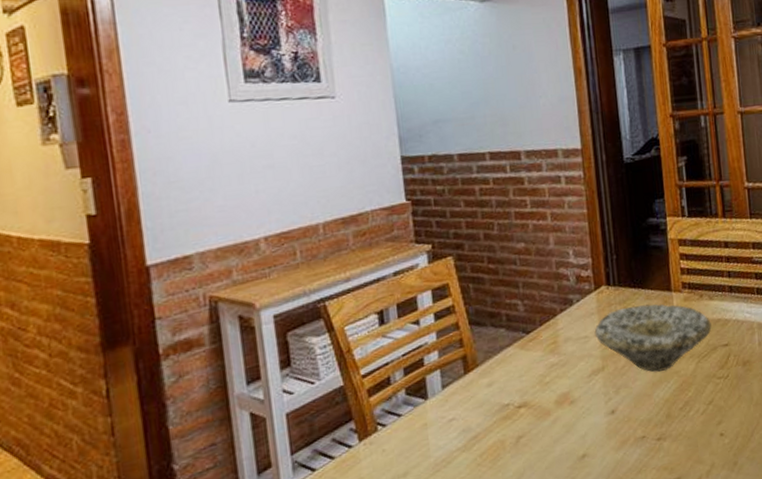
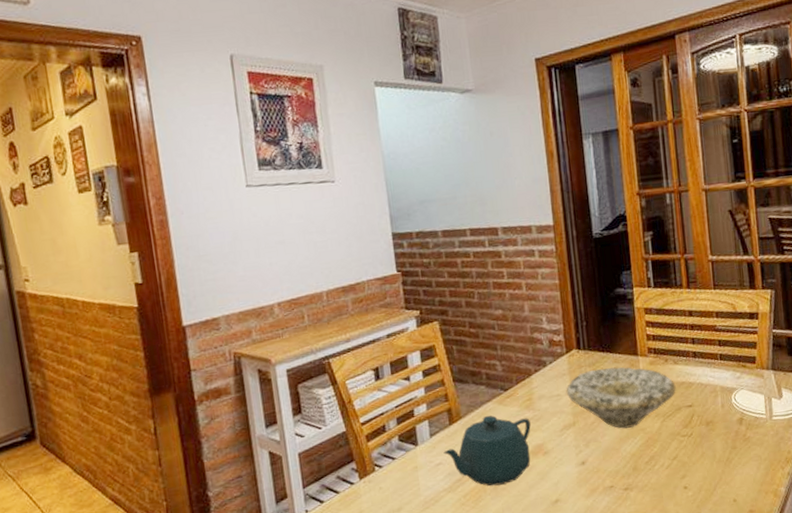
teapot: none [457,361,556,443] -> present [443,415,531,486]

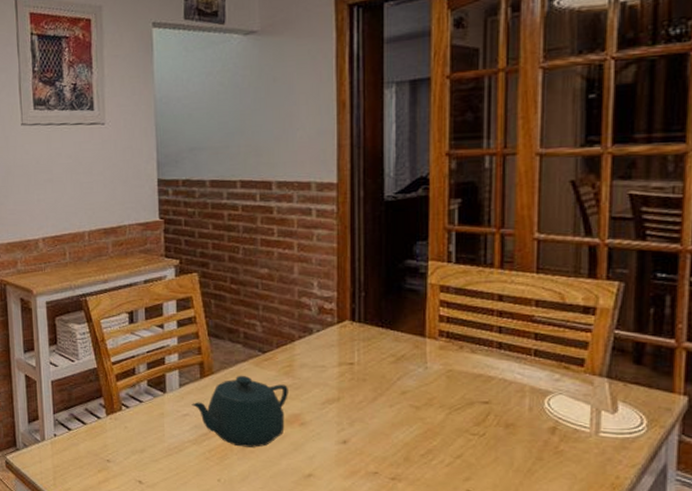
bowl: present [565,367,676,429] -> none [333,345,470,414]

